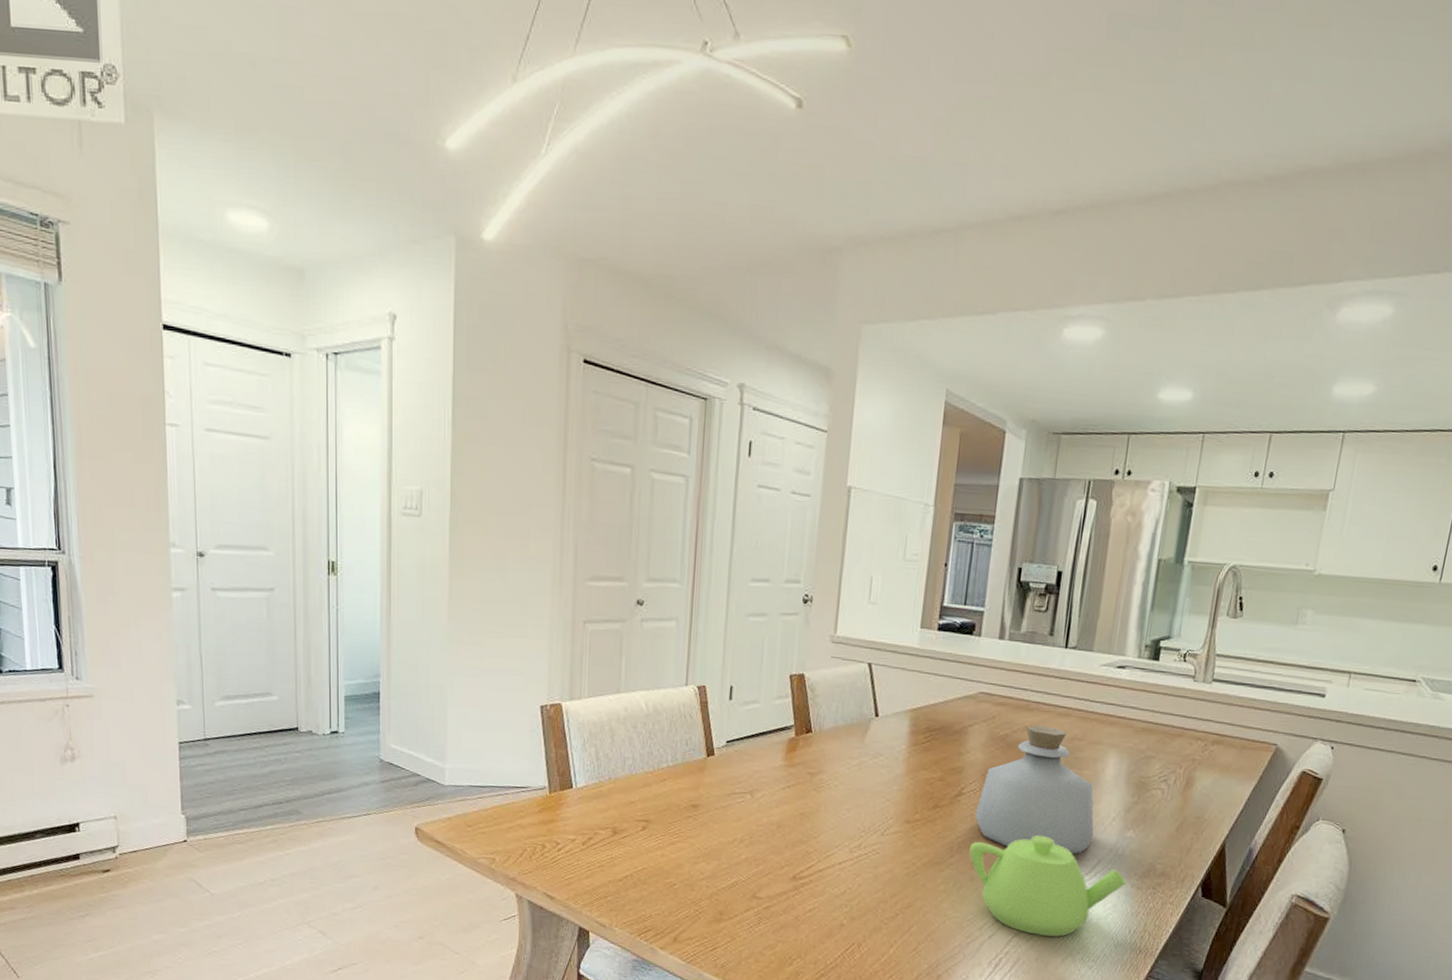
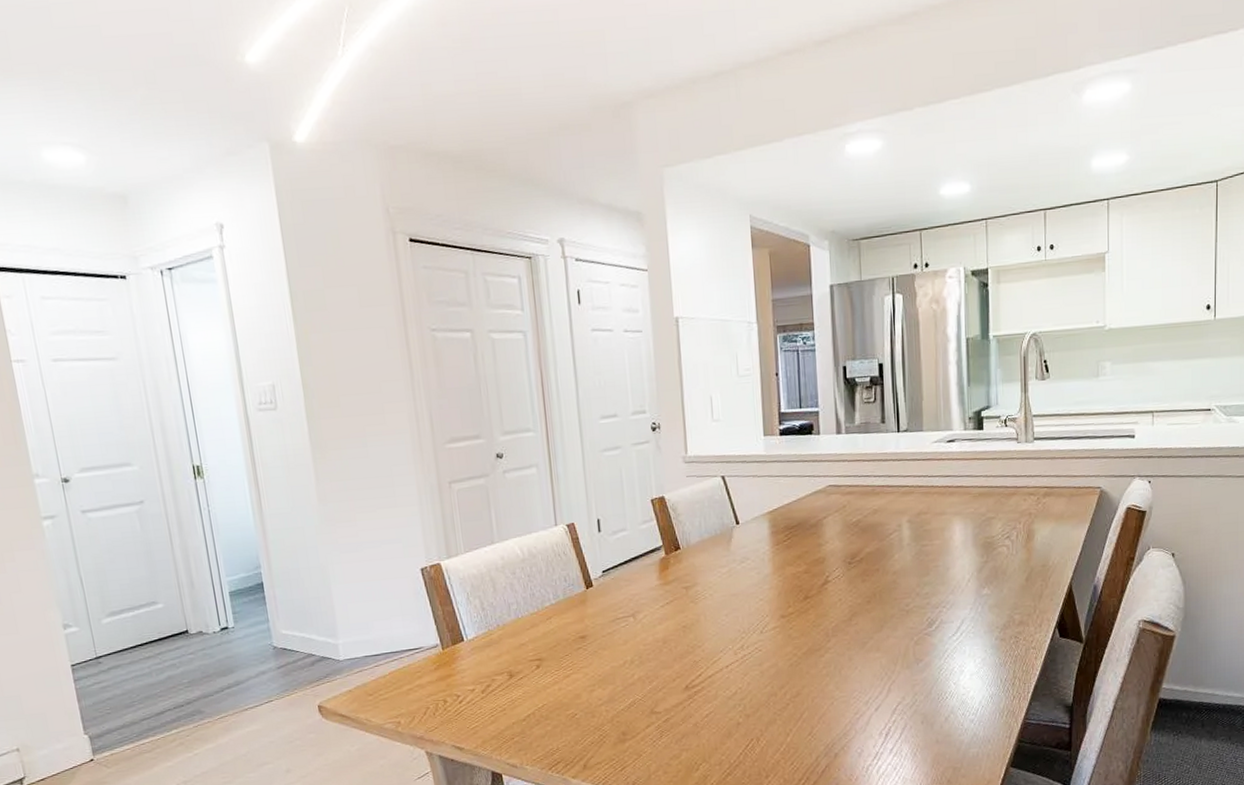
teapot: present [969,836,1127,937] -> none [844,607,991,700]
bottle: present [975,725,1094,854] -> none [843,506,953,624]

